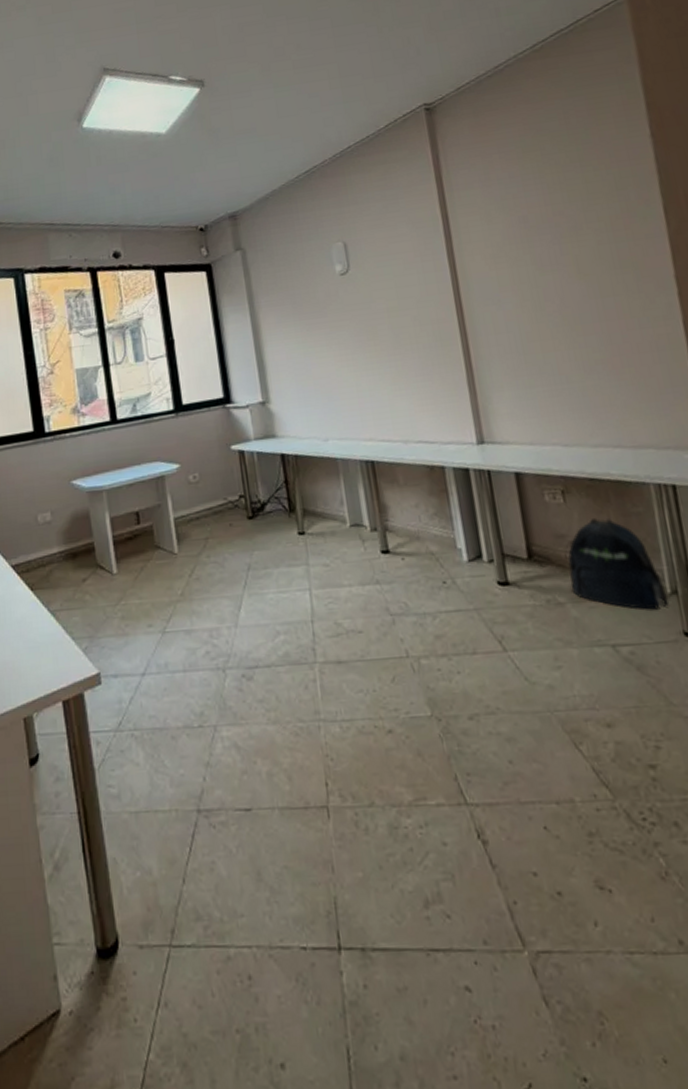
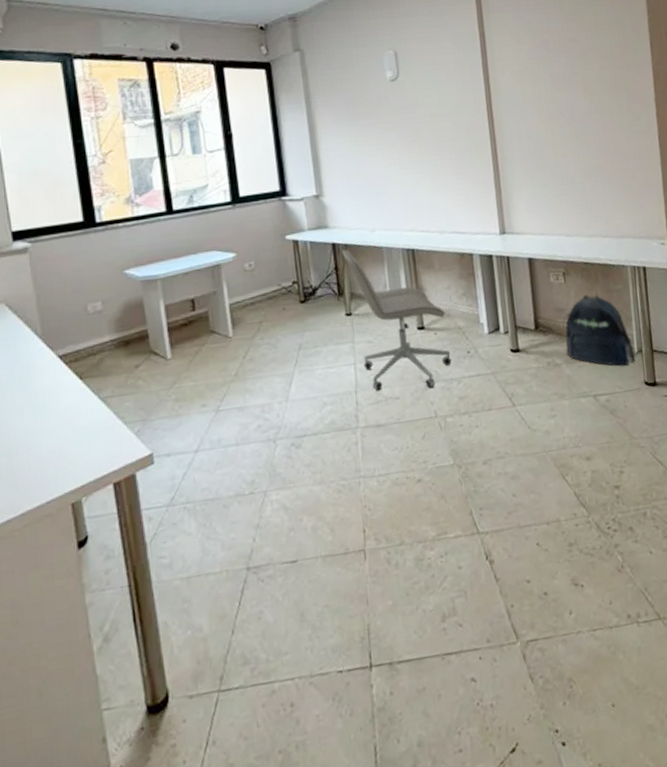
office chair: none [292,460,424,622] -> present [342,249,452,391]

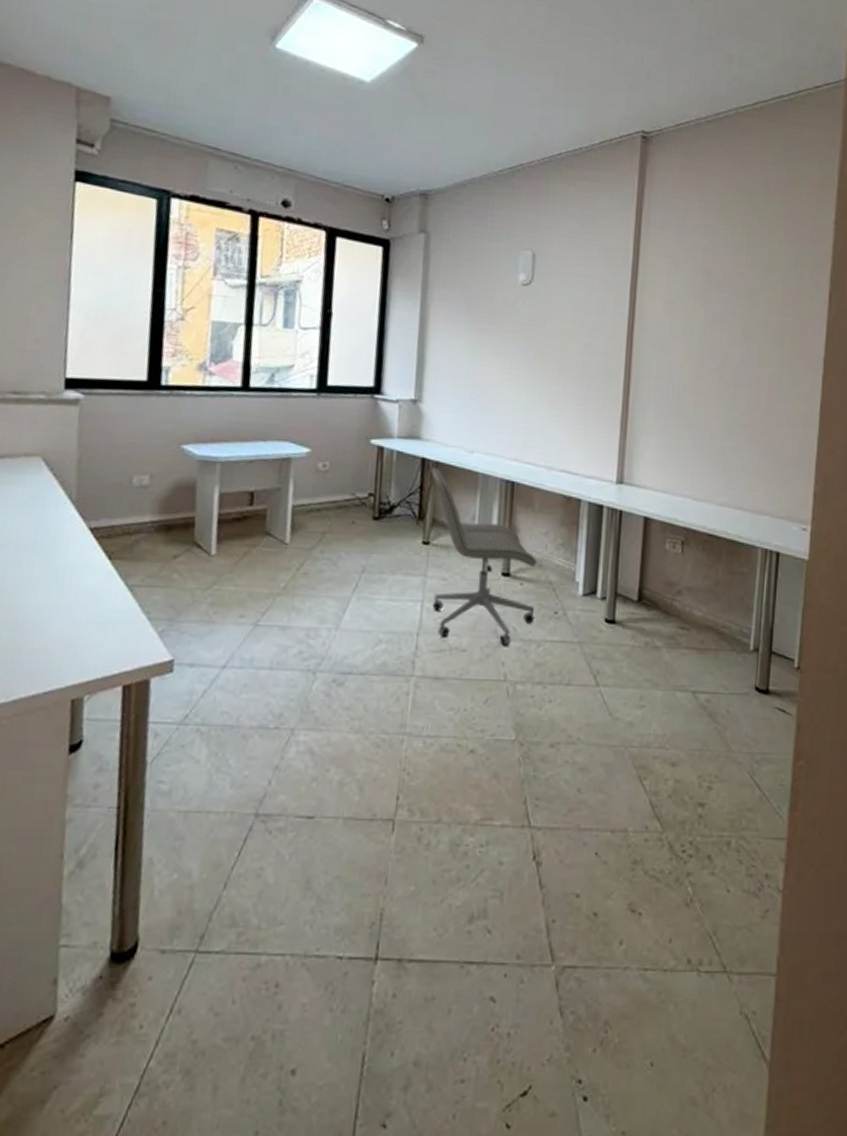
backpack: present [565,294,635,366] -> none [669,571,749,664]

